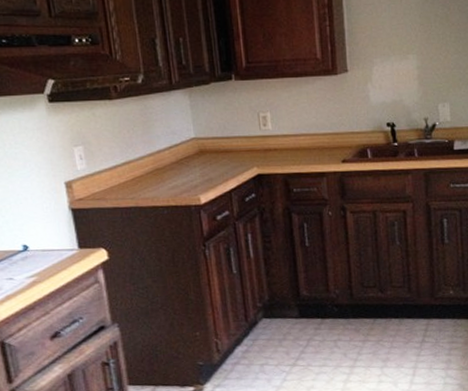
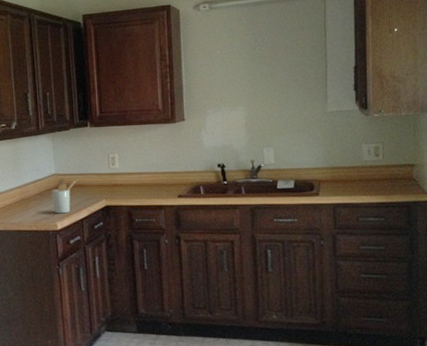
utensil holder: none [191,142,222,185] -> present [51,178,77,214]

